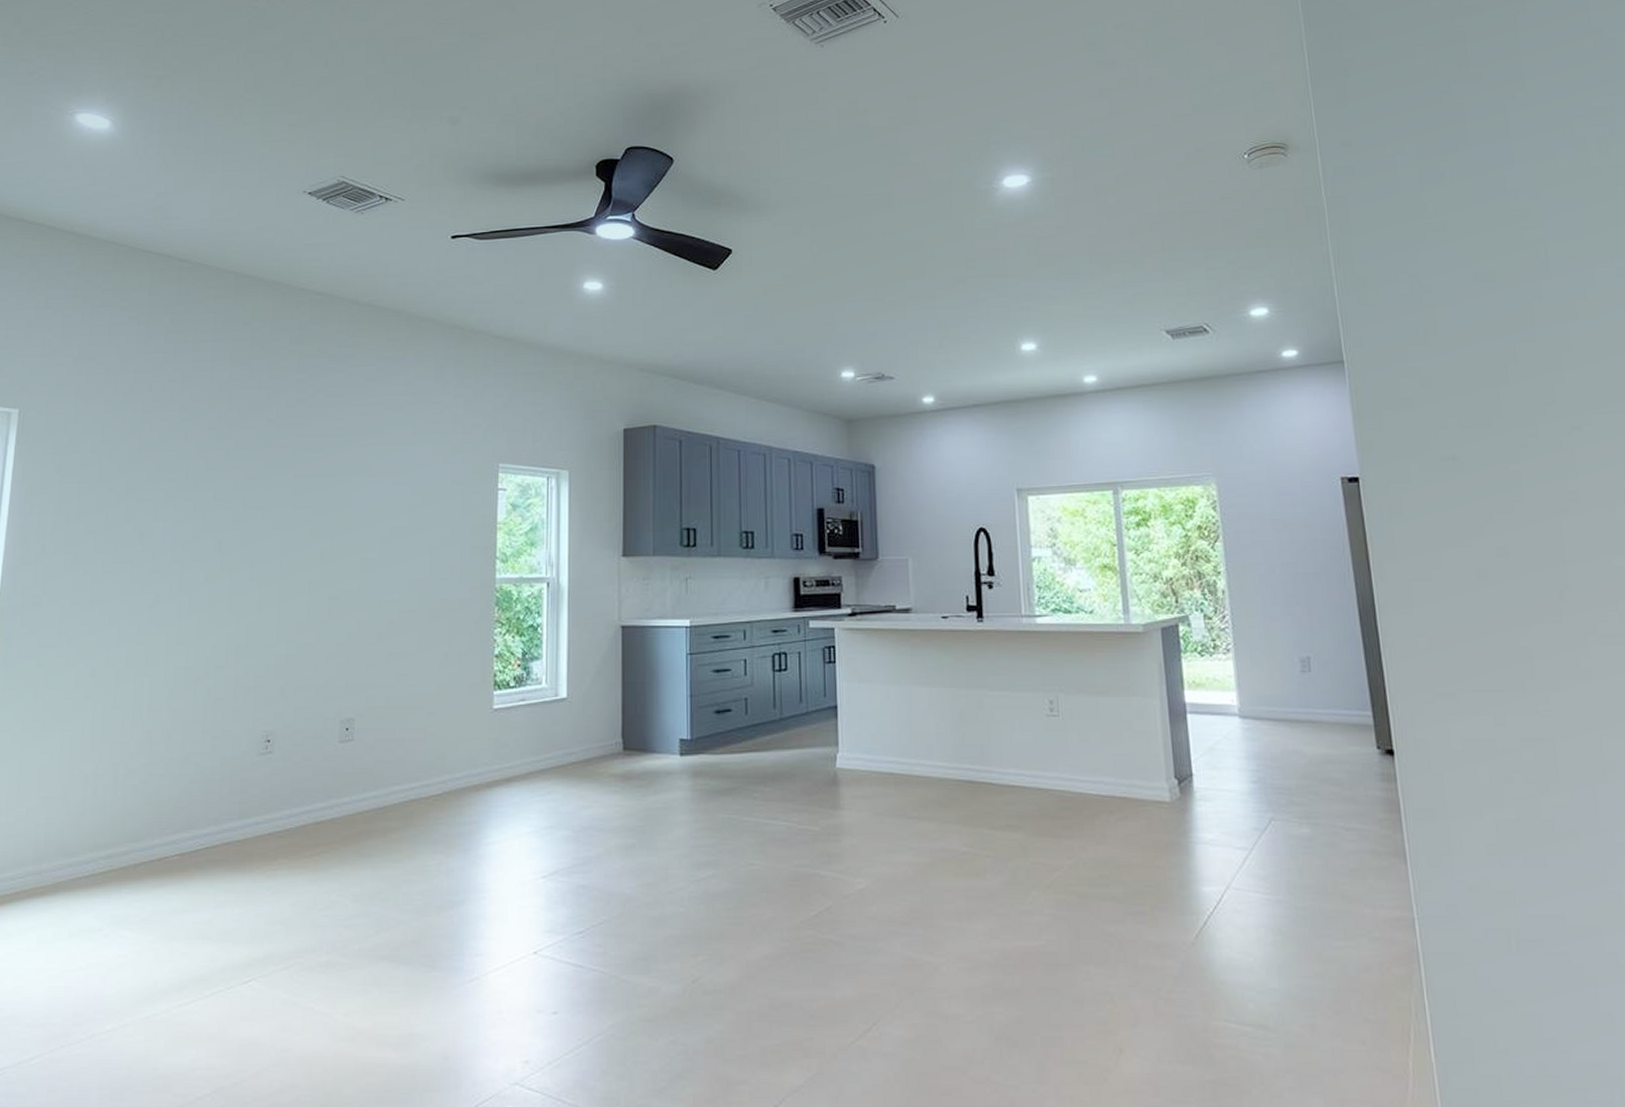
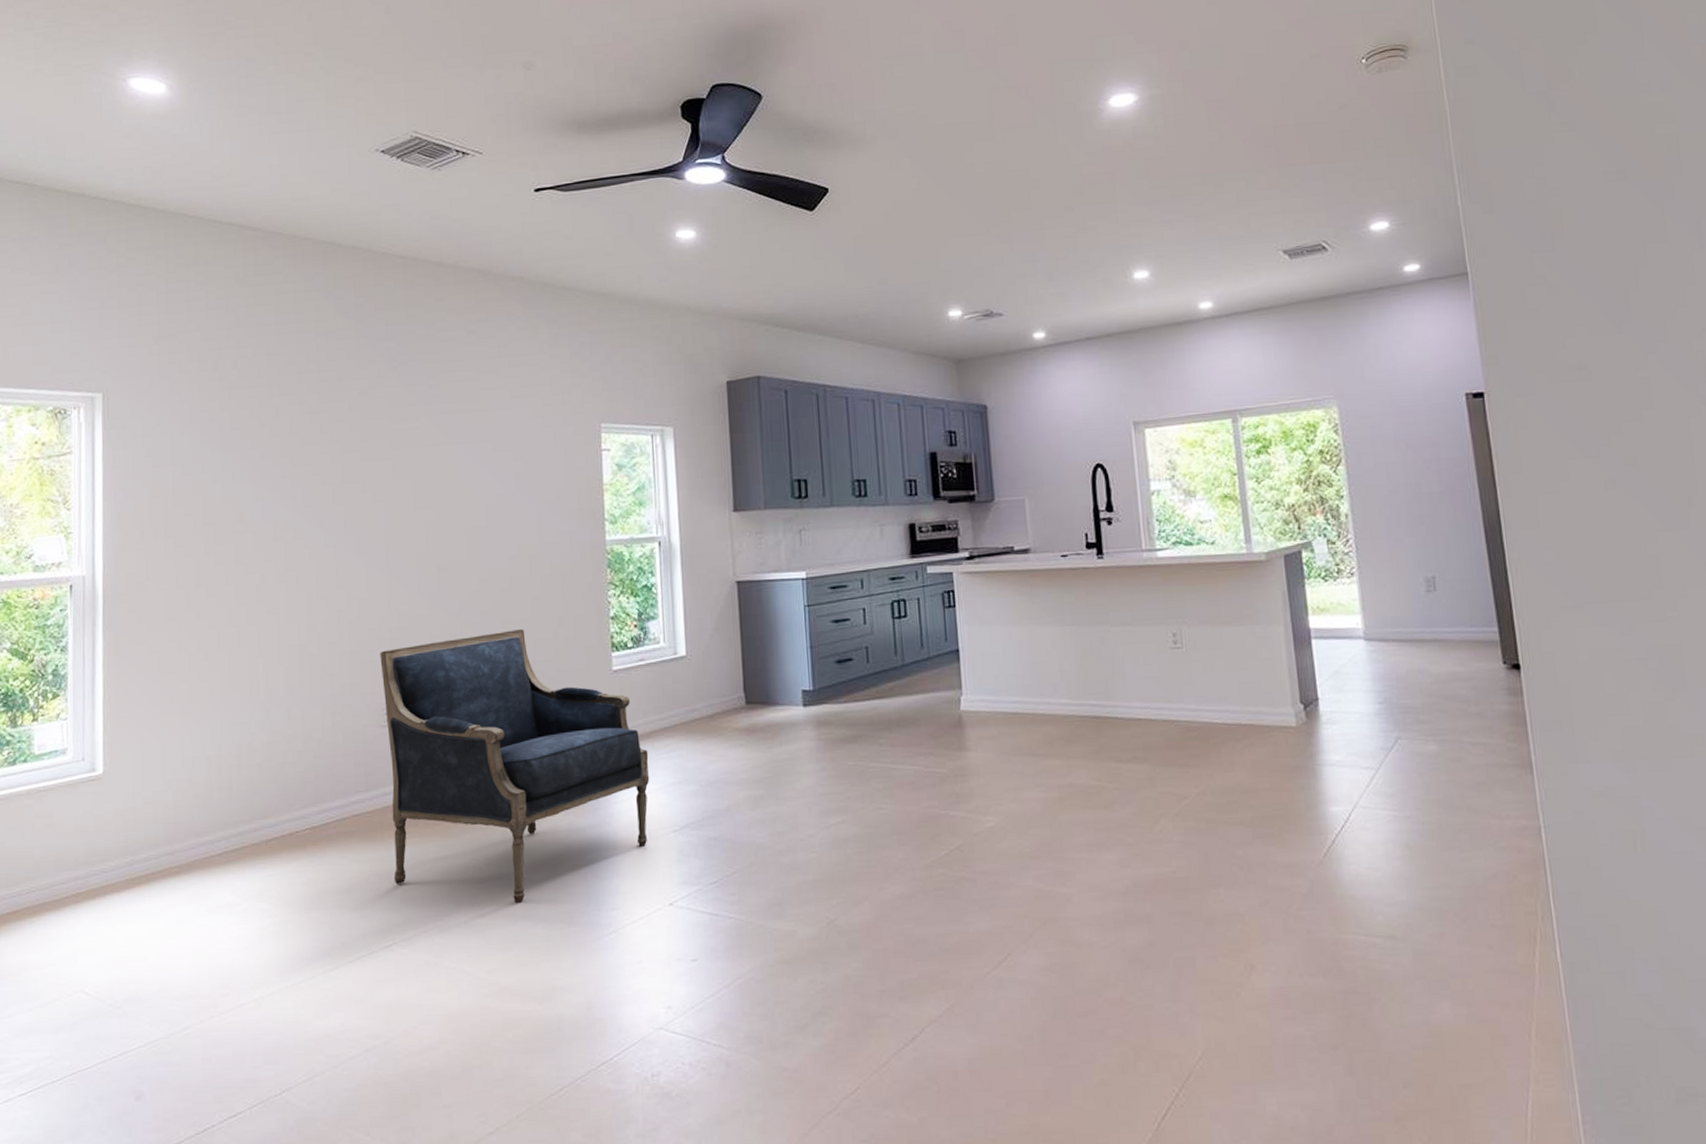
armchair: none [258,663,523,944] -> present [380,629,650,904]

